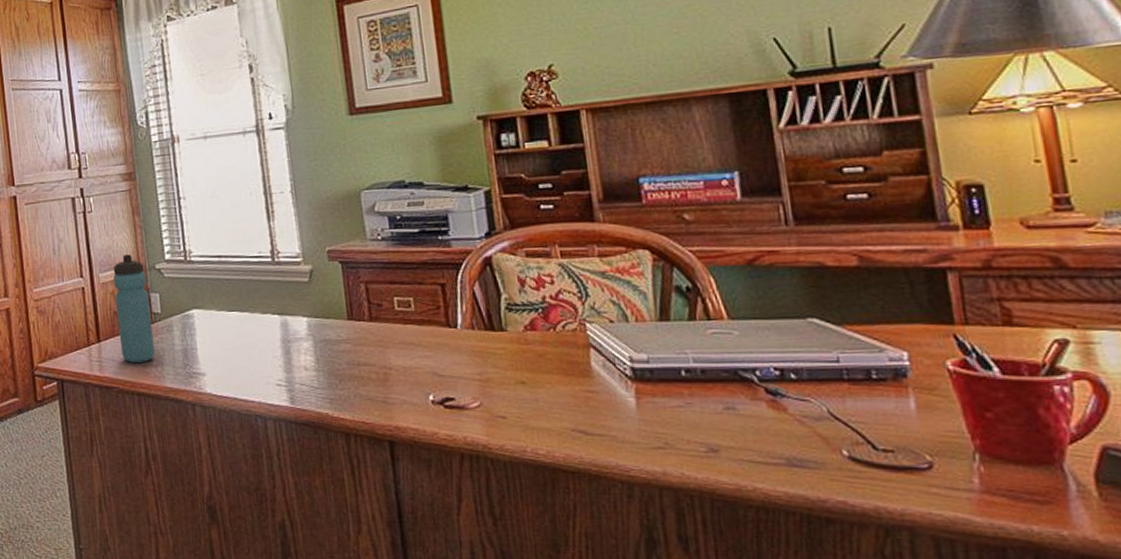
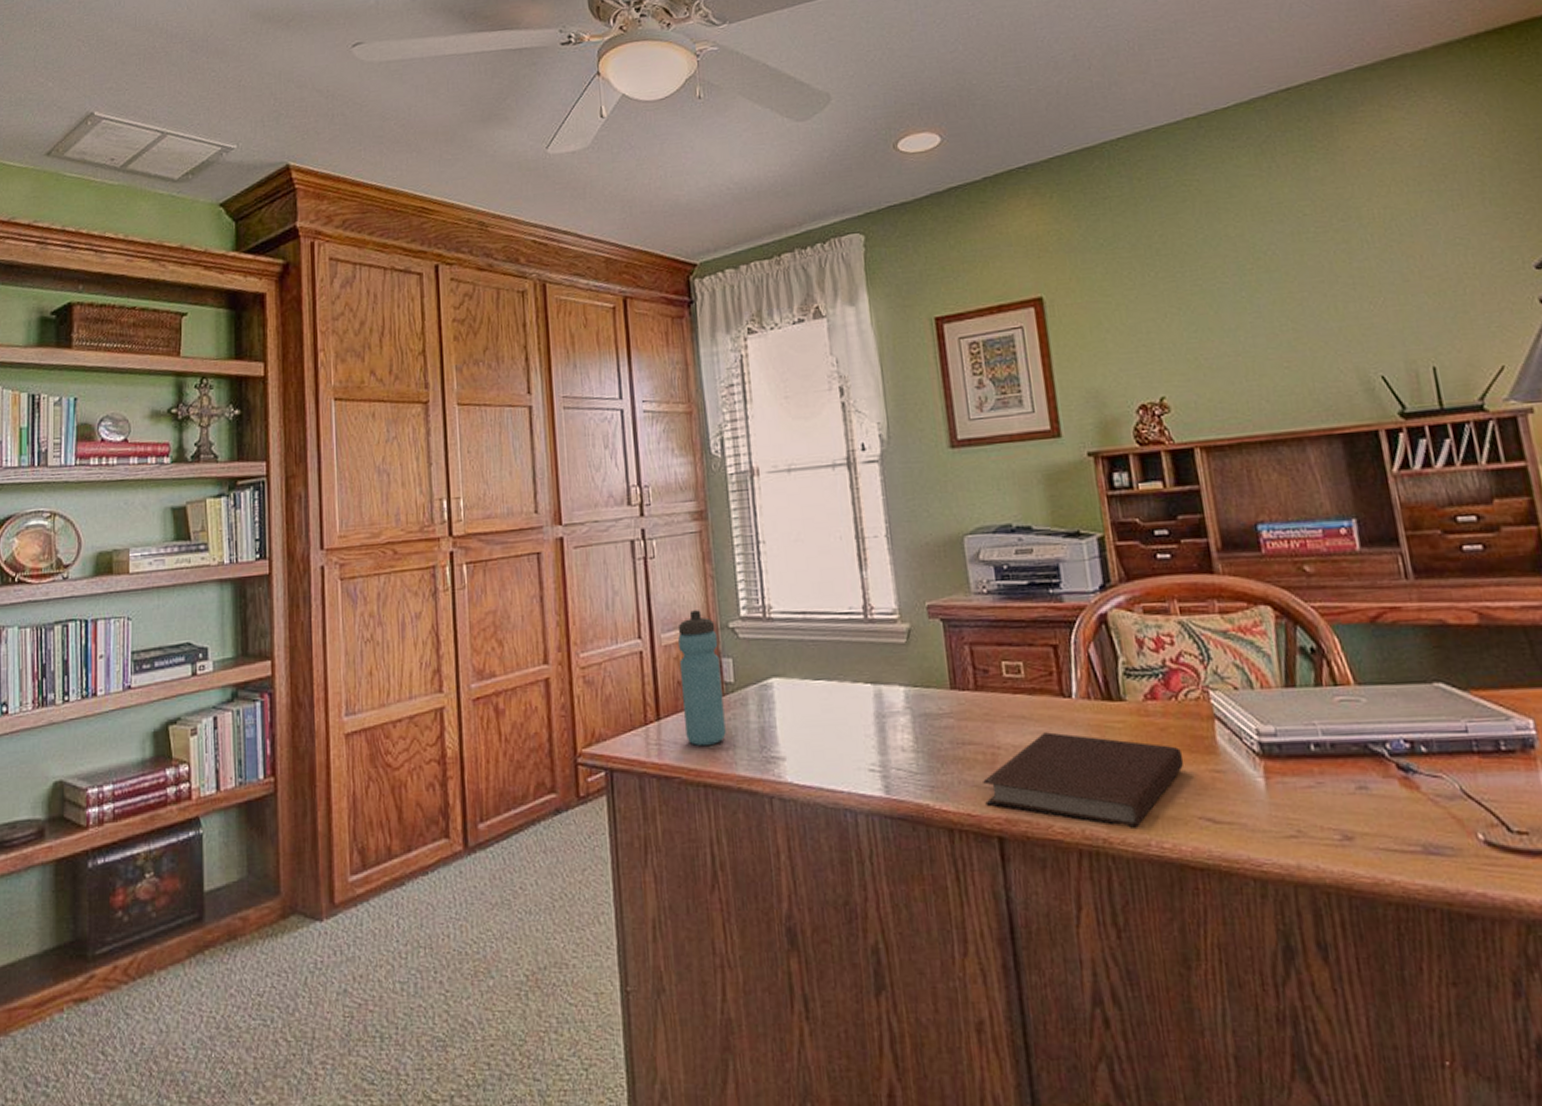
notebook: none [376,356,560,437] -> present [983,732,1184,828]

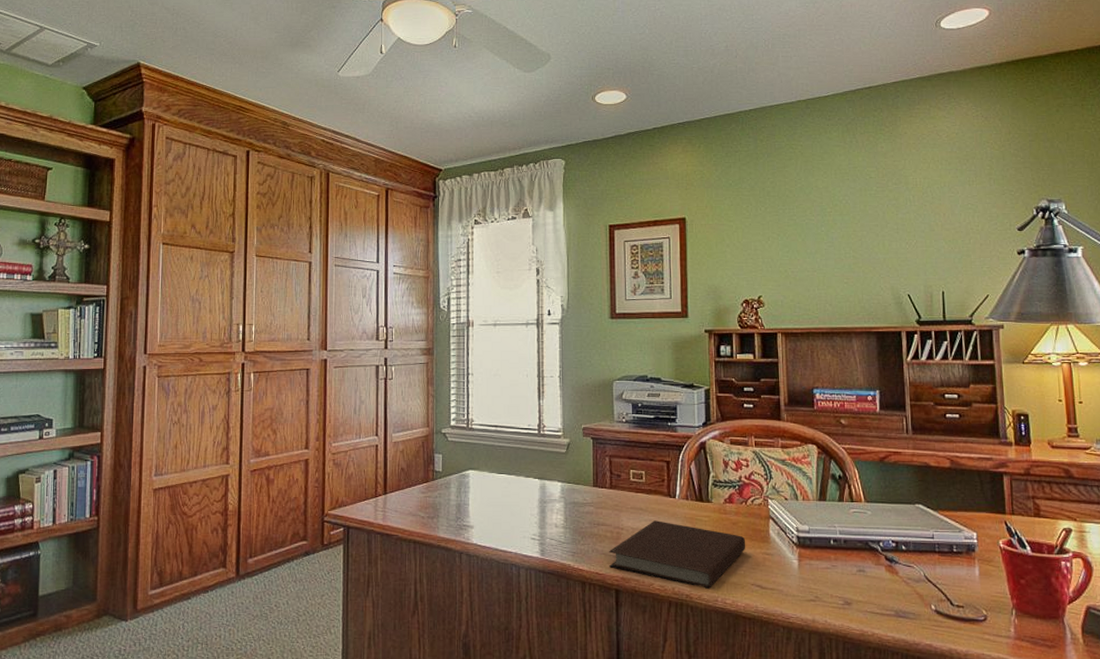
water bottle: present [678,610,726,746] -> none [403,419,433,514]

